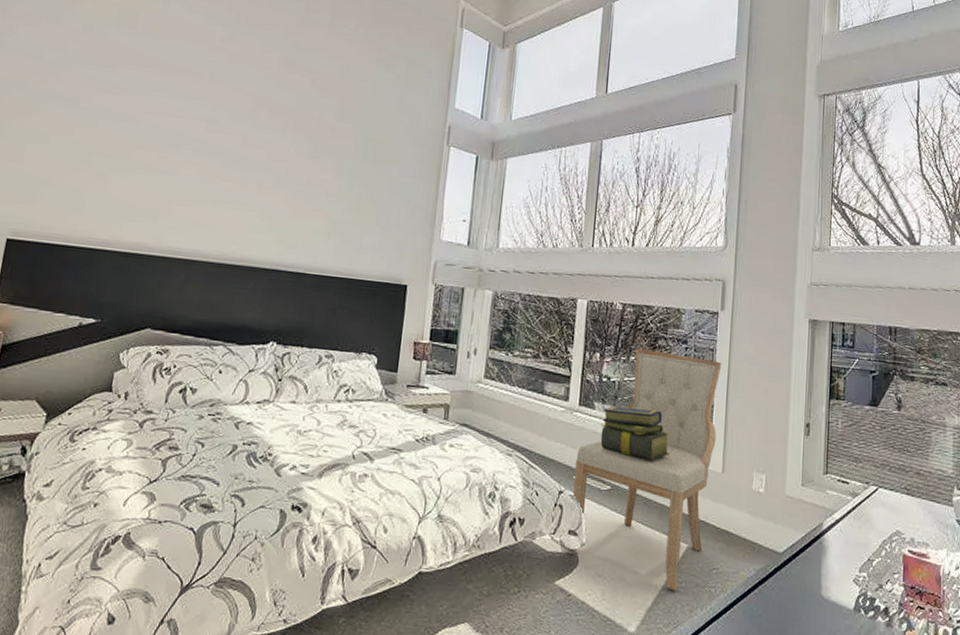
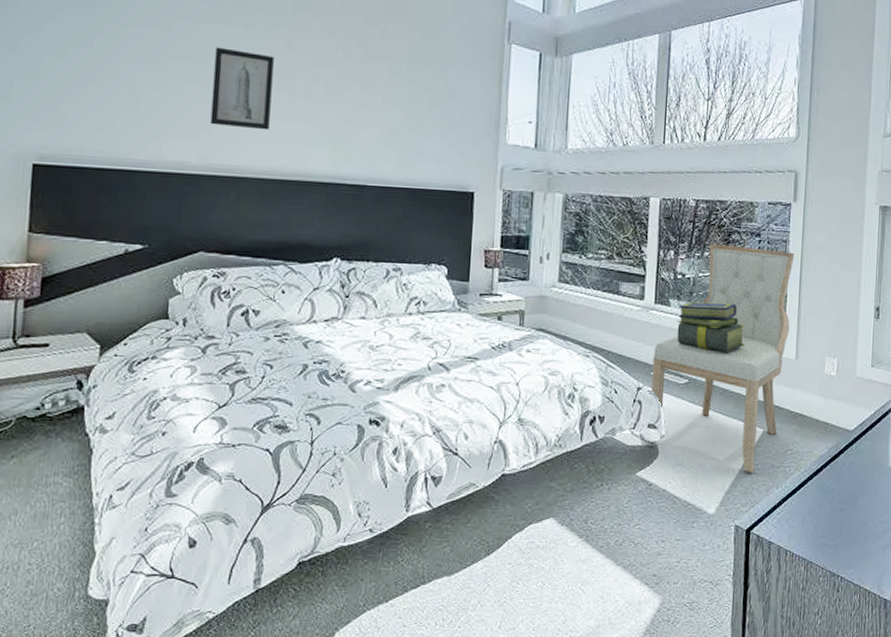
wall art: none [168,139,231,217] -> present [210,47,274,130]

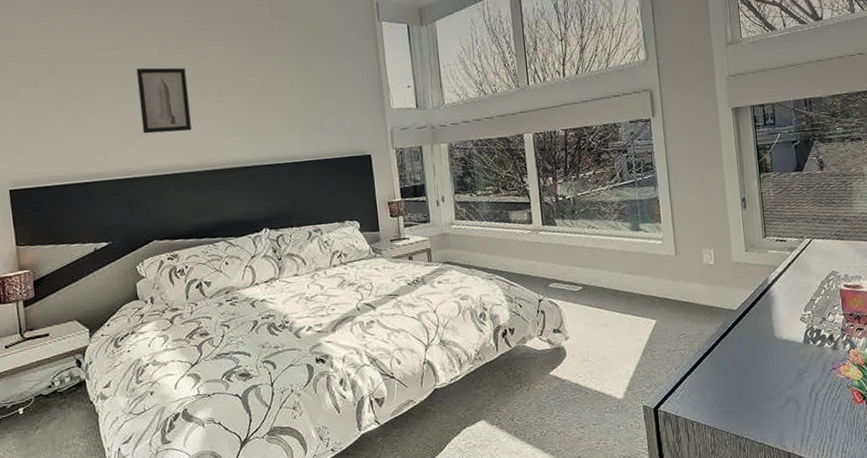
chair: present [651,244,795,473] -> none [548,162,669,359]
stack of books: present [677,301,746,353] -> none [564,215,629,259]

